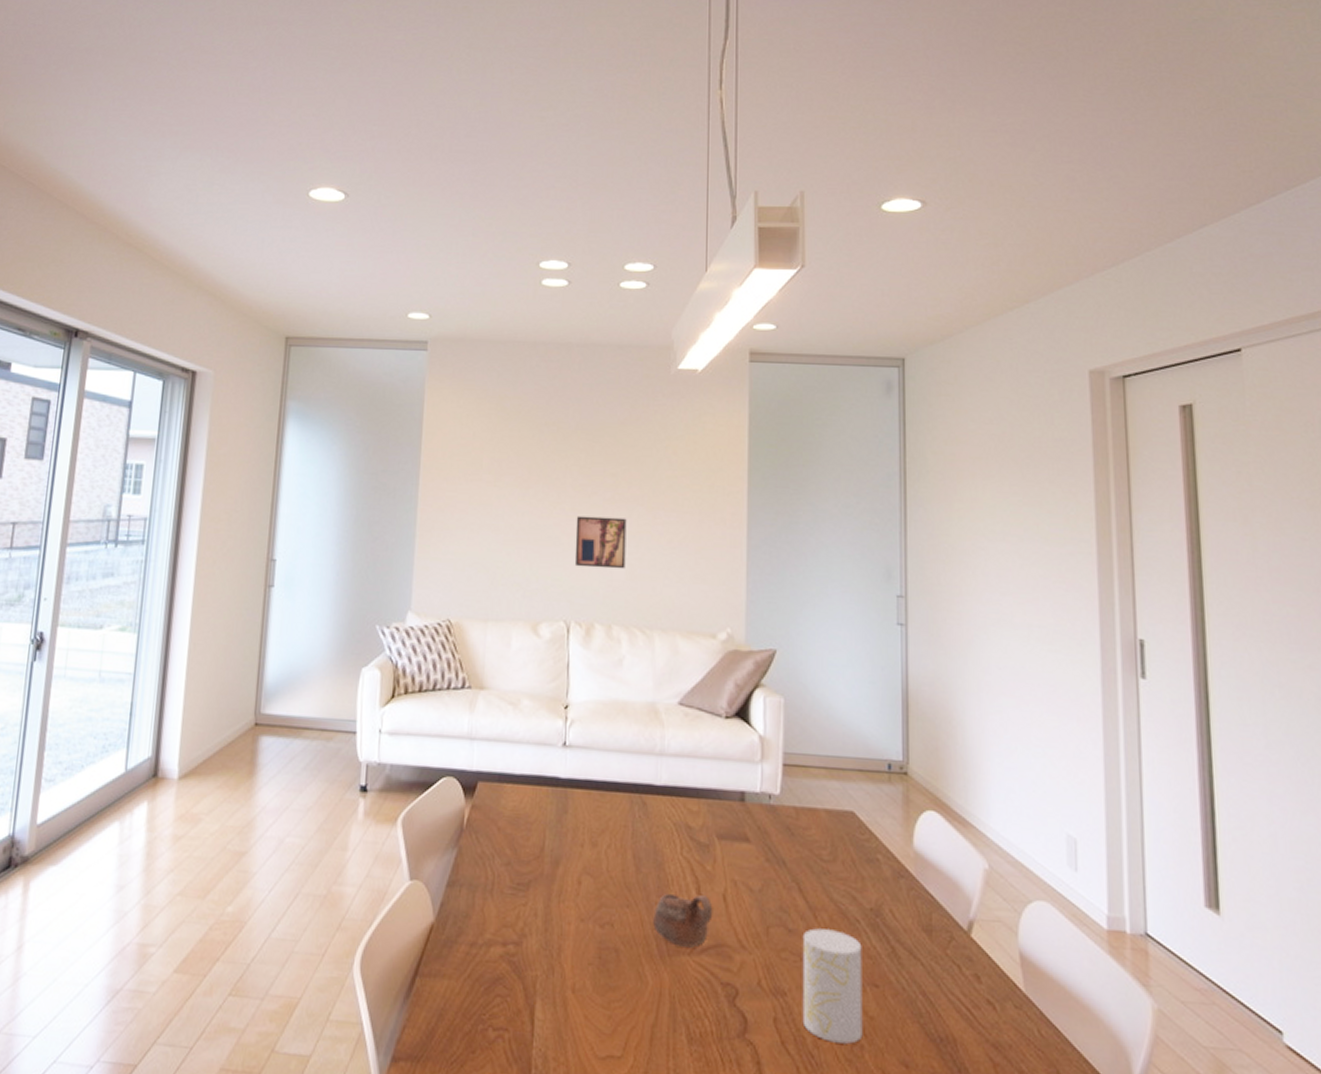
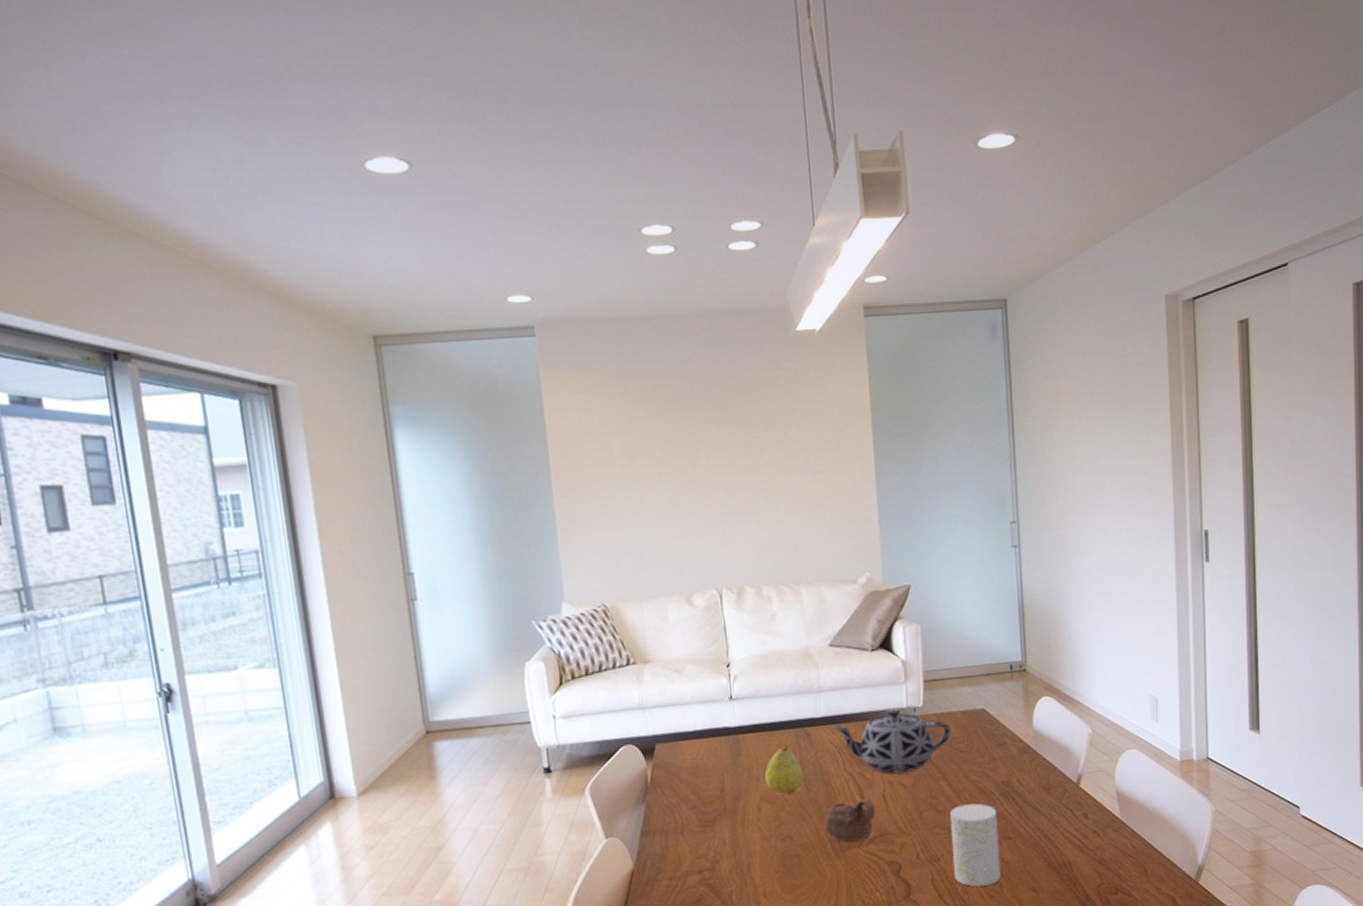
wall art: present [574,516,627,569] -> none [714,484,767,537]
fruit: none [590,809,634,871] -> present [764,744,804,795]
teapot: none [671,790,811,873] -> present [831,707,951,774]

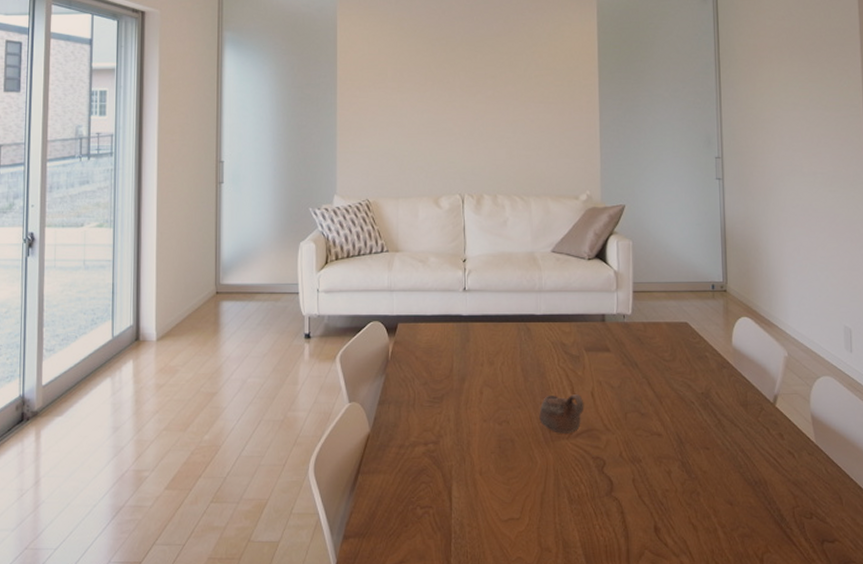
fruit: present [764,744,804,795] -> none [488,335,522,382]
teapot: present [831,707,951,774] -> none [549,313,656,373]
cup: present [949,803,1001,887] -> none [652,411,699,492]

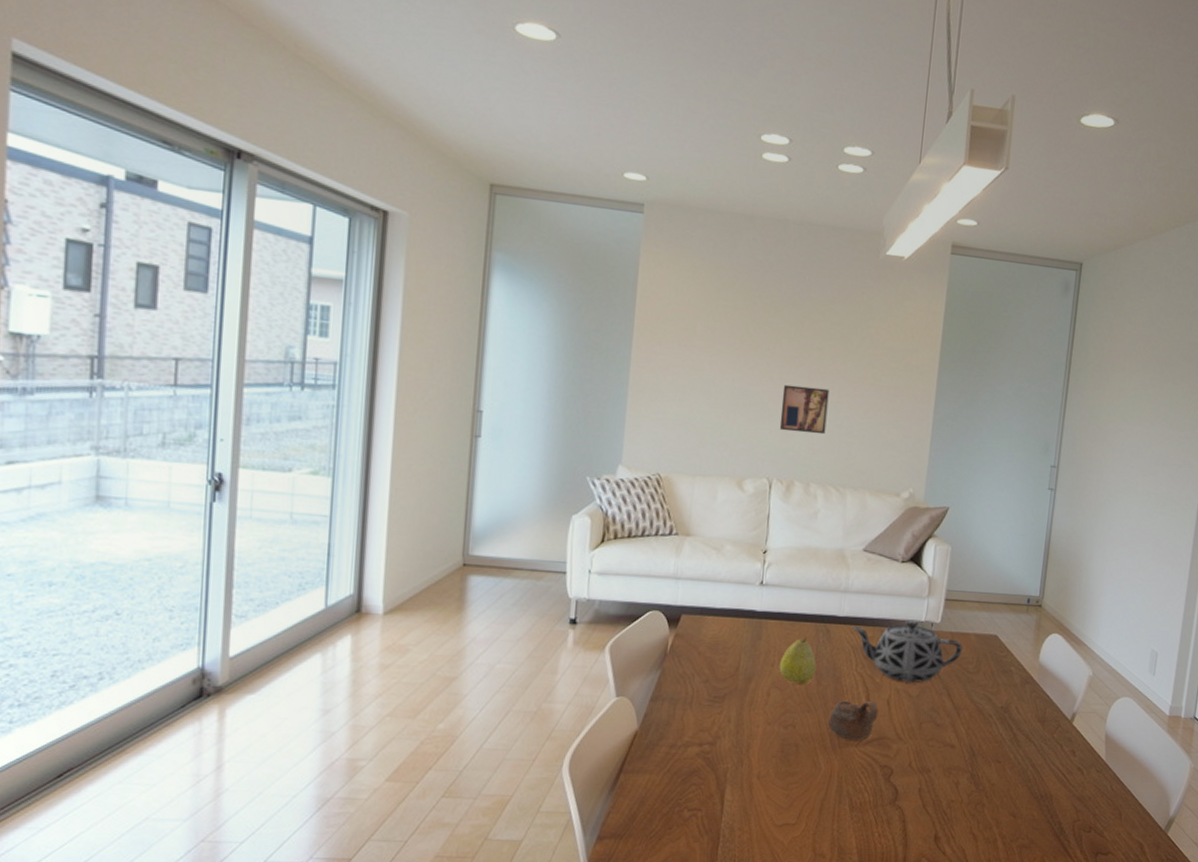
wall art: none [465,110,506,151] -> present [779,384,830,435]
fruit: none [488,335,522,382] -> present [779,636,817,685]
teapot: none [549,313,656,373] -> present [850,619,962,683]

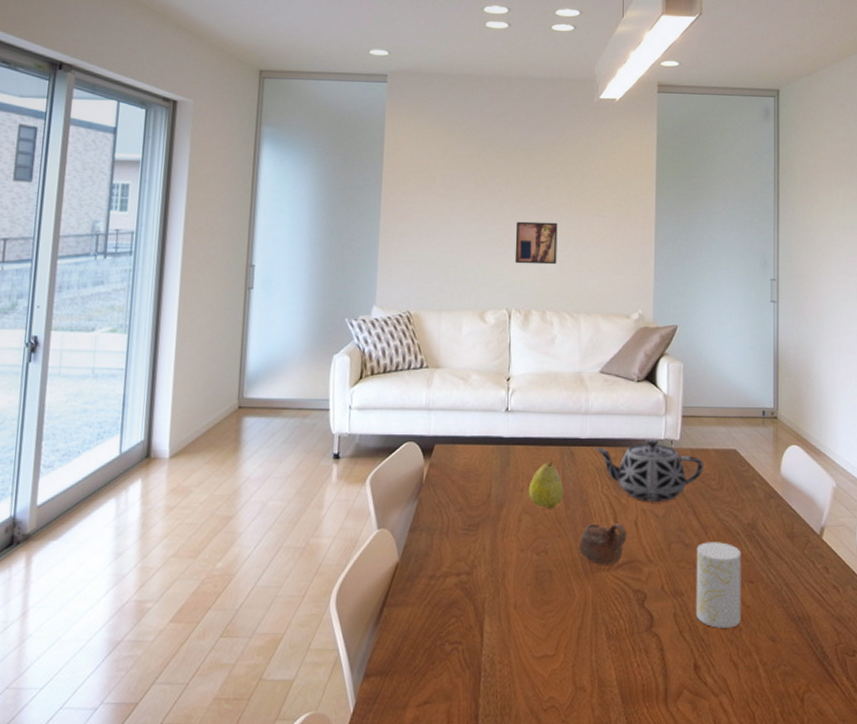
cup: none [940,722,992,804] -> present [695,542,741,628]

